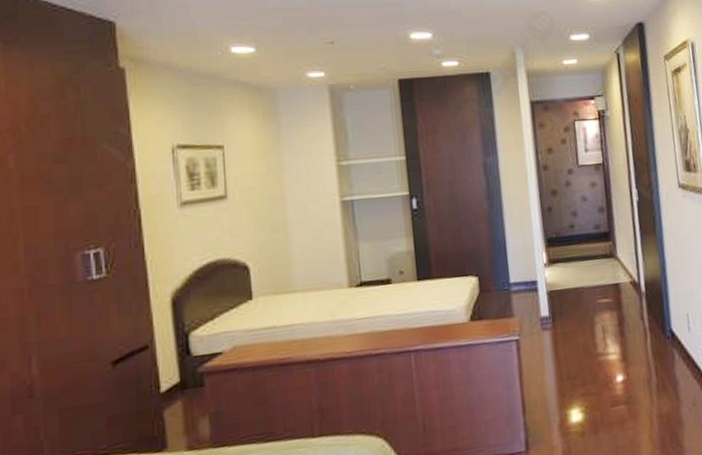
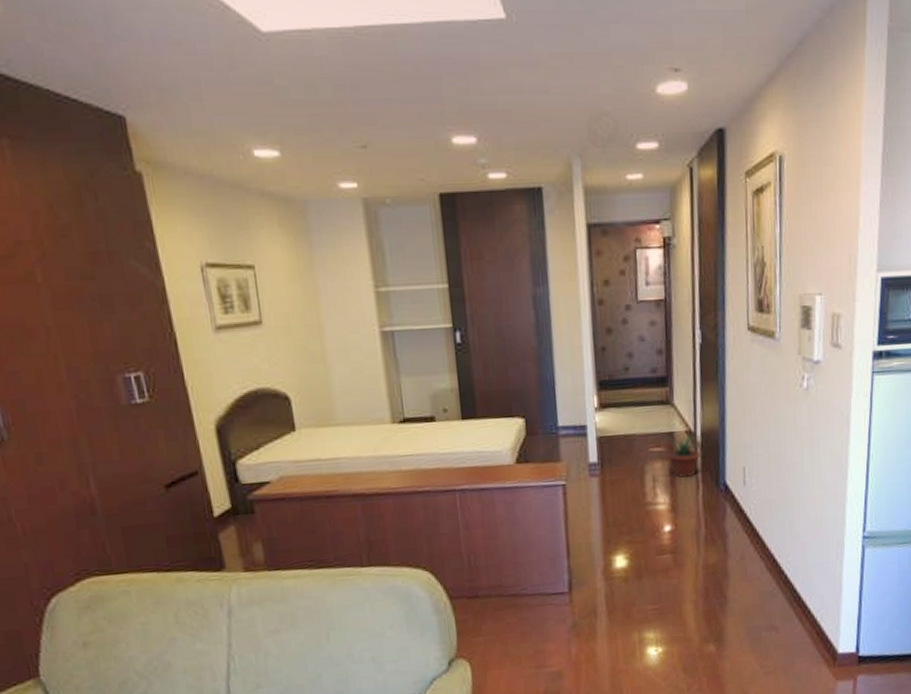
potted plant: none [608,285,647,327] -> present [661,434,703,478]

